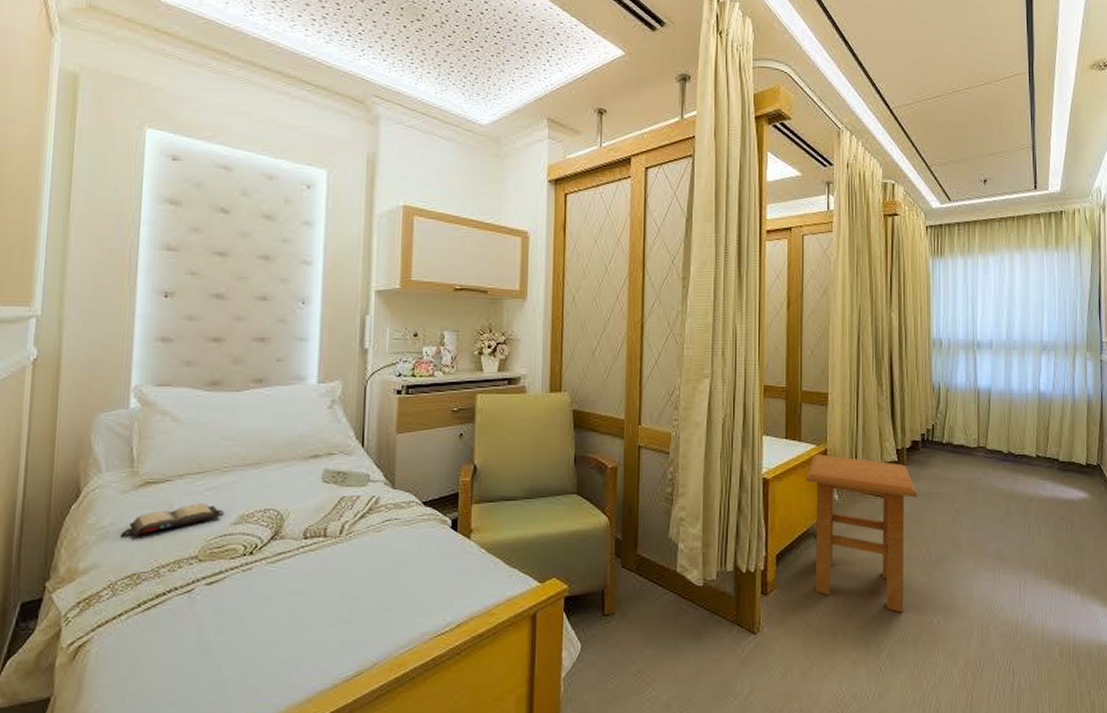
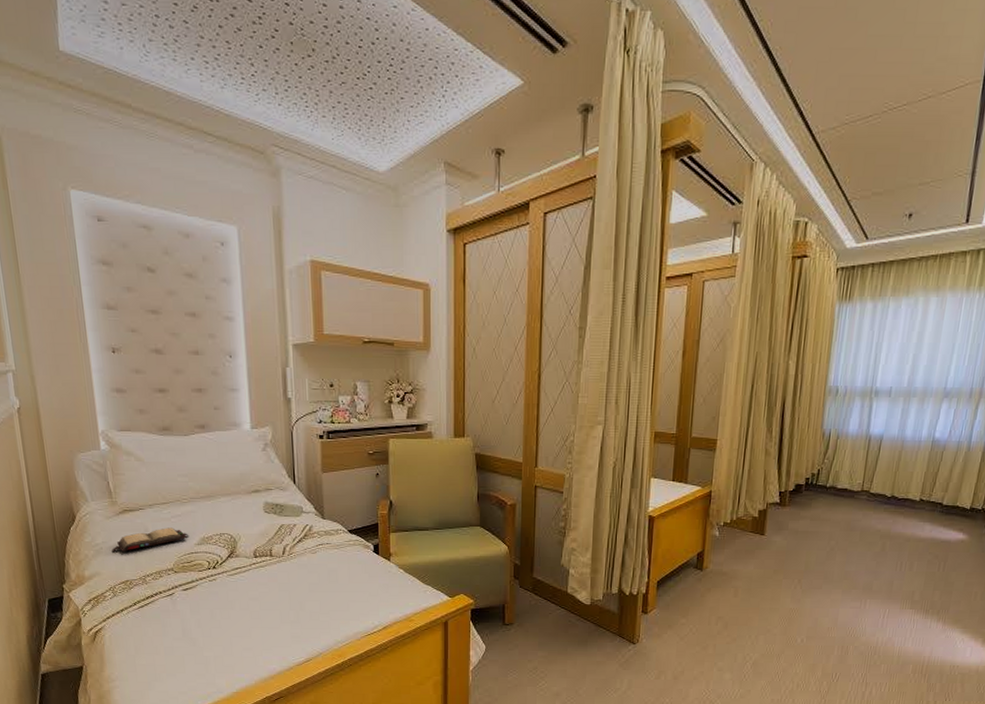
side table: present [805,453,918,613] -> none [689,494,796,632]

